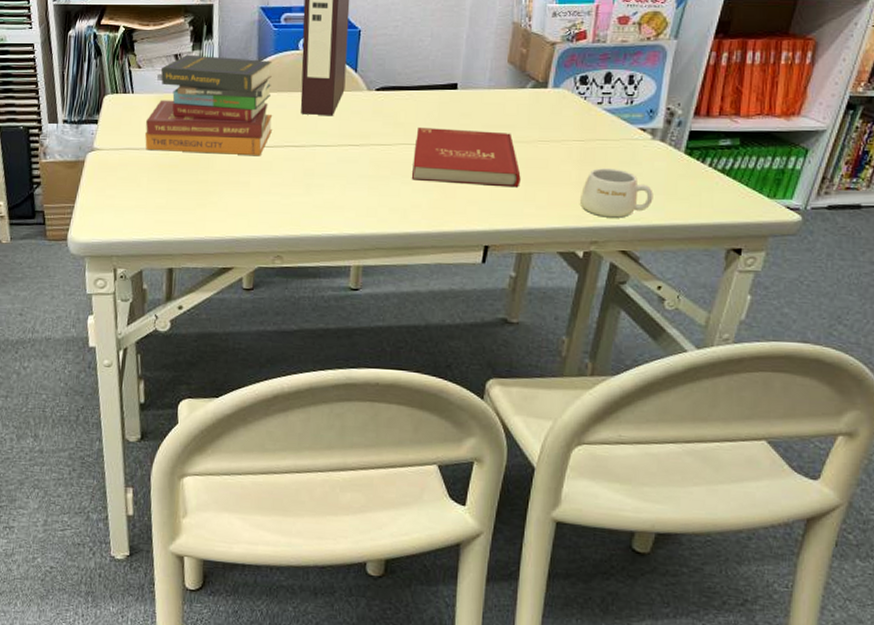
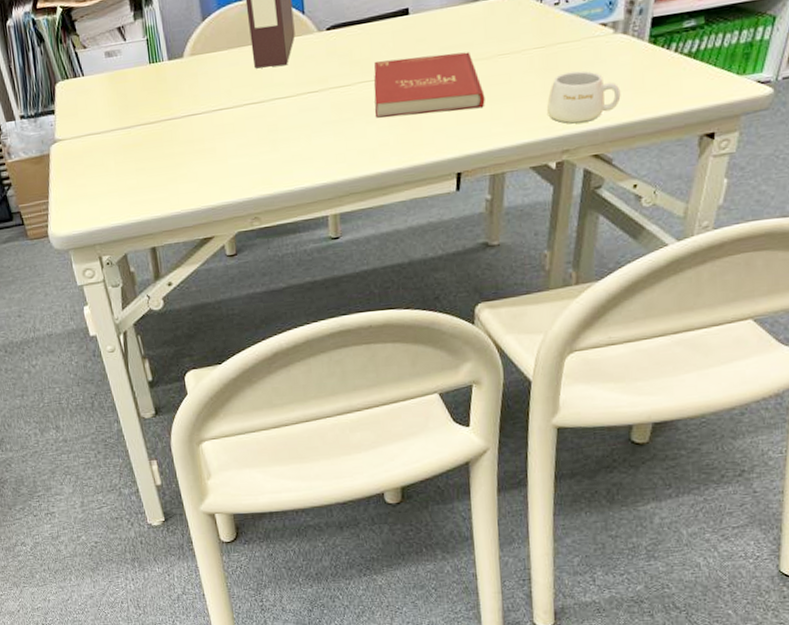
books: present [145,54,273,155] -> none [101,17,229,132]

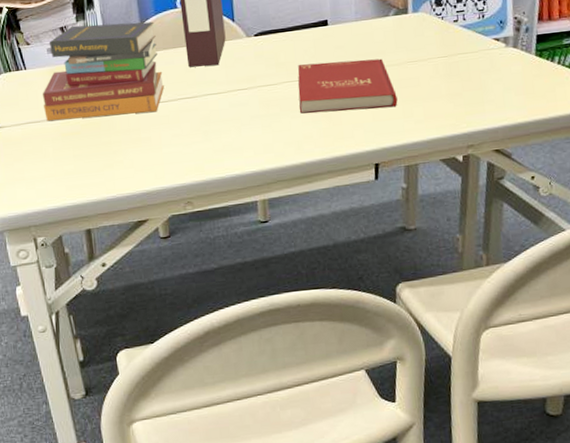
books: none [101,17,229,132] -> present [42,21,164,121]
mug: present [546,70,621,124] -> none [452,77,515,123]

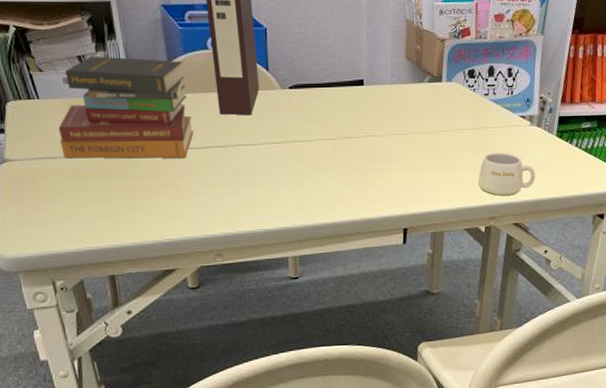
book: present [297,58,398,114] -> none [332,122,428,175]
mug: none [452,77,515,123] -> present [477,153,536,196]

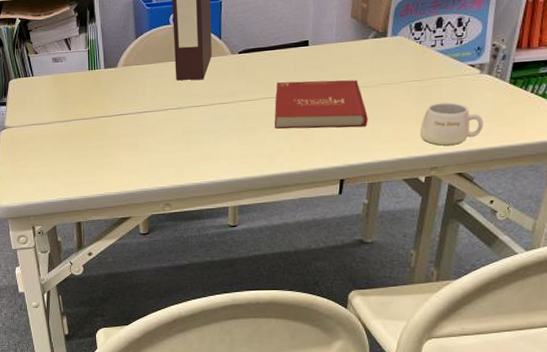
books: present [58,56,194,159] -> none [46,36,153,124]
book: none [332,122,428,175] -> present [275,80,368,129]

